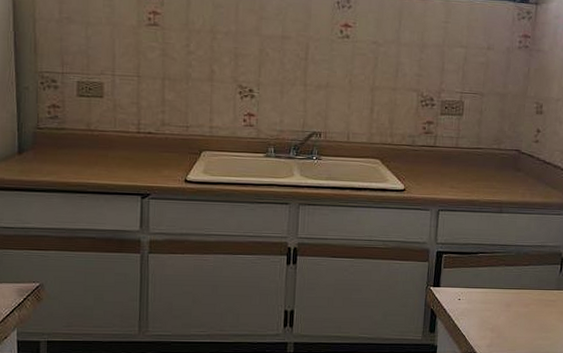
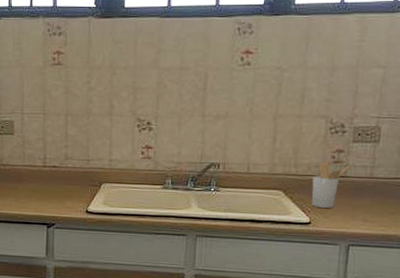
utensil holder: none [405,132,440,176] -> present [311,162,352,208]

